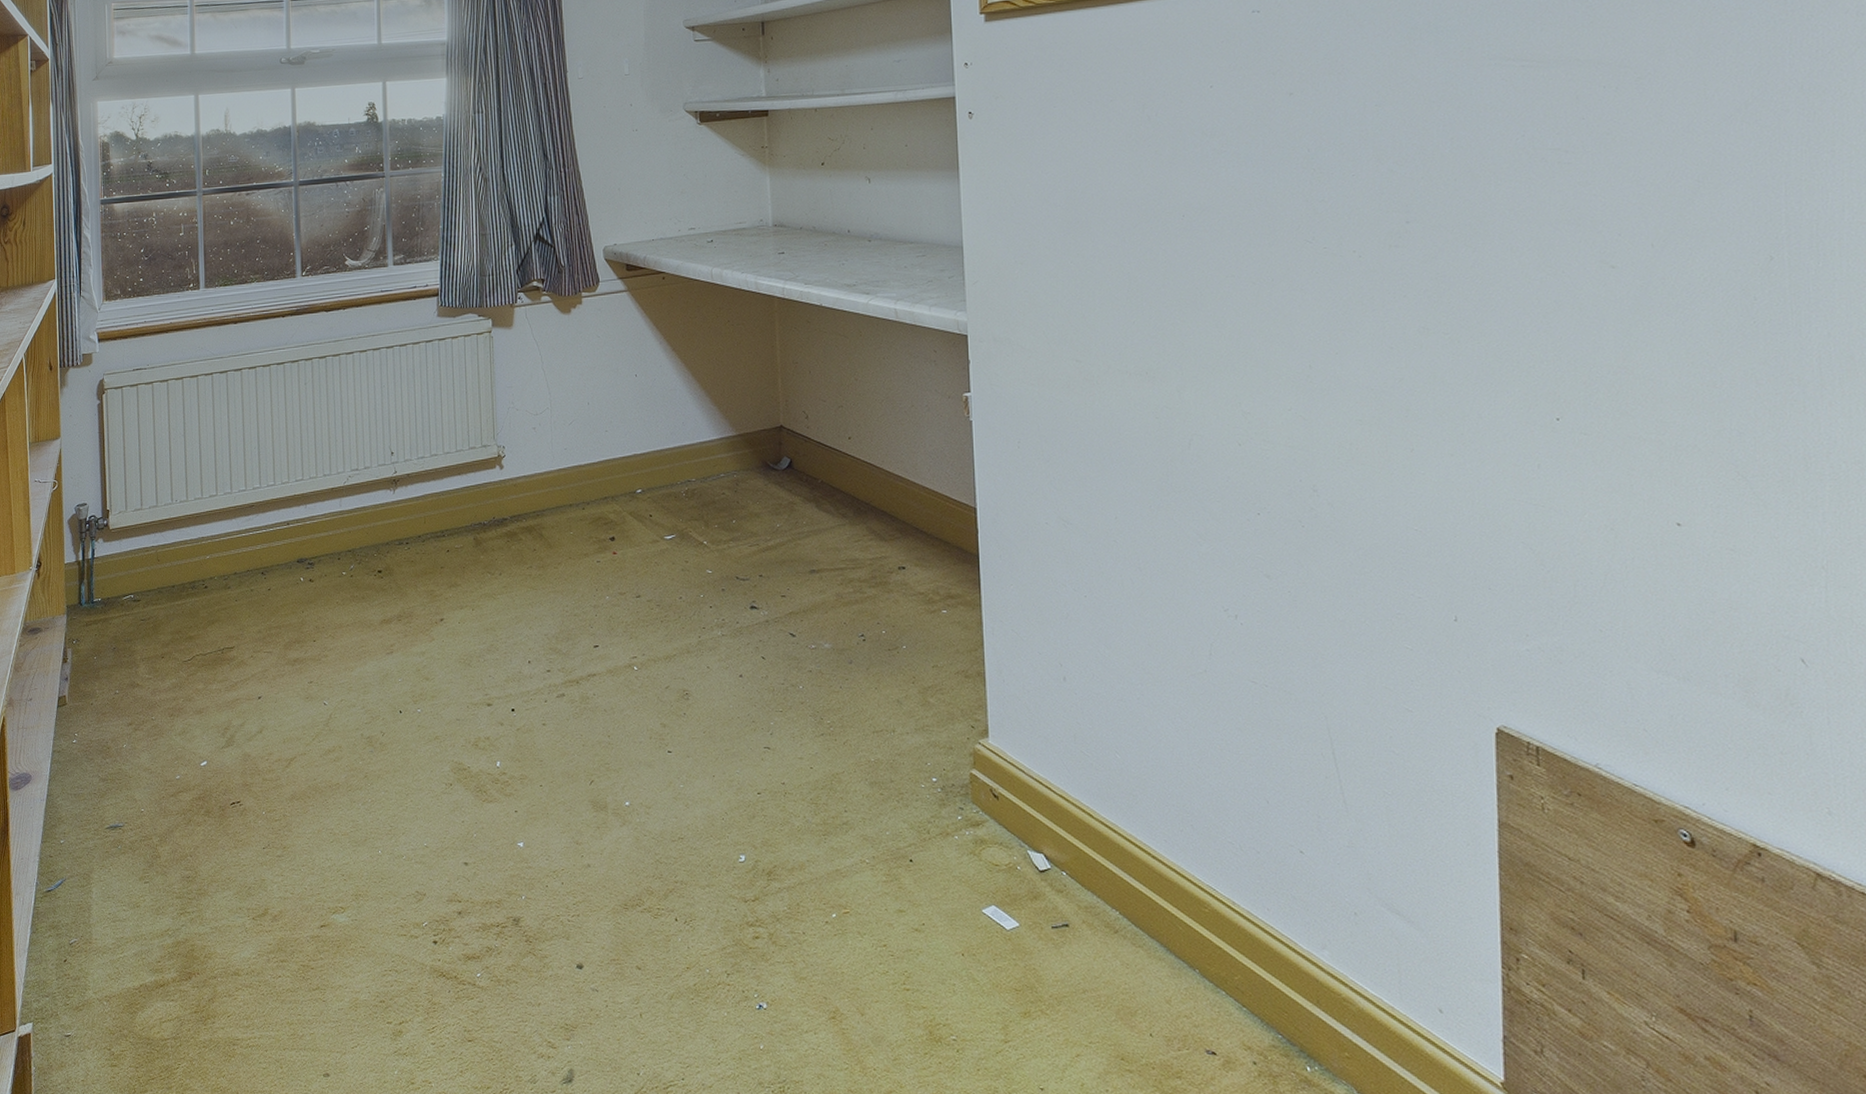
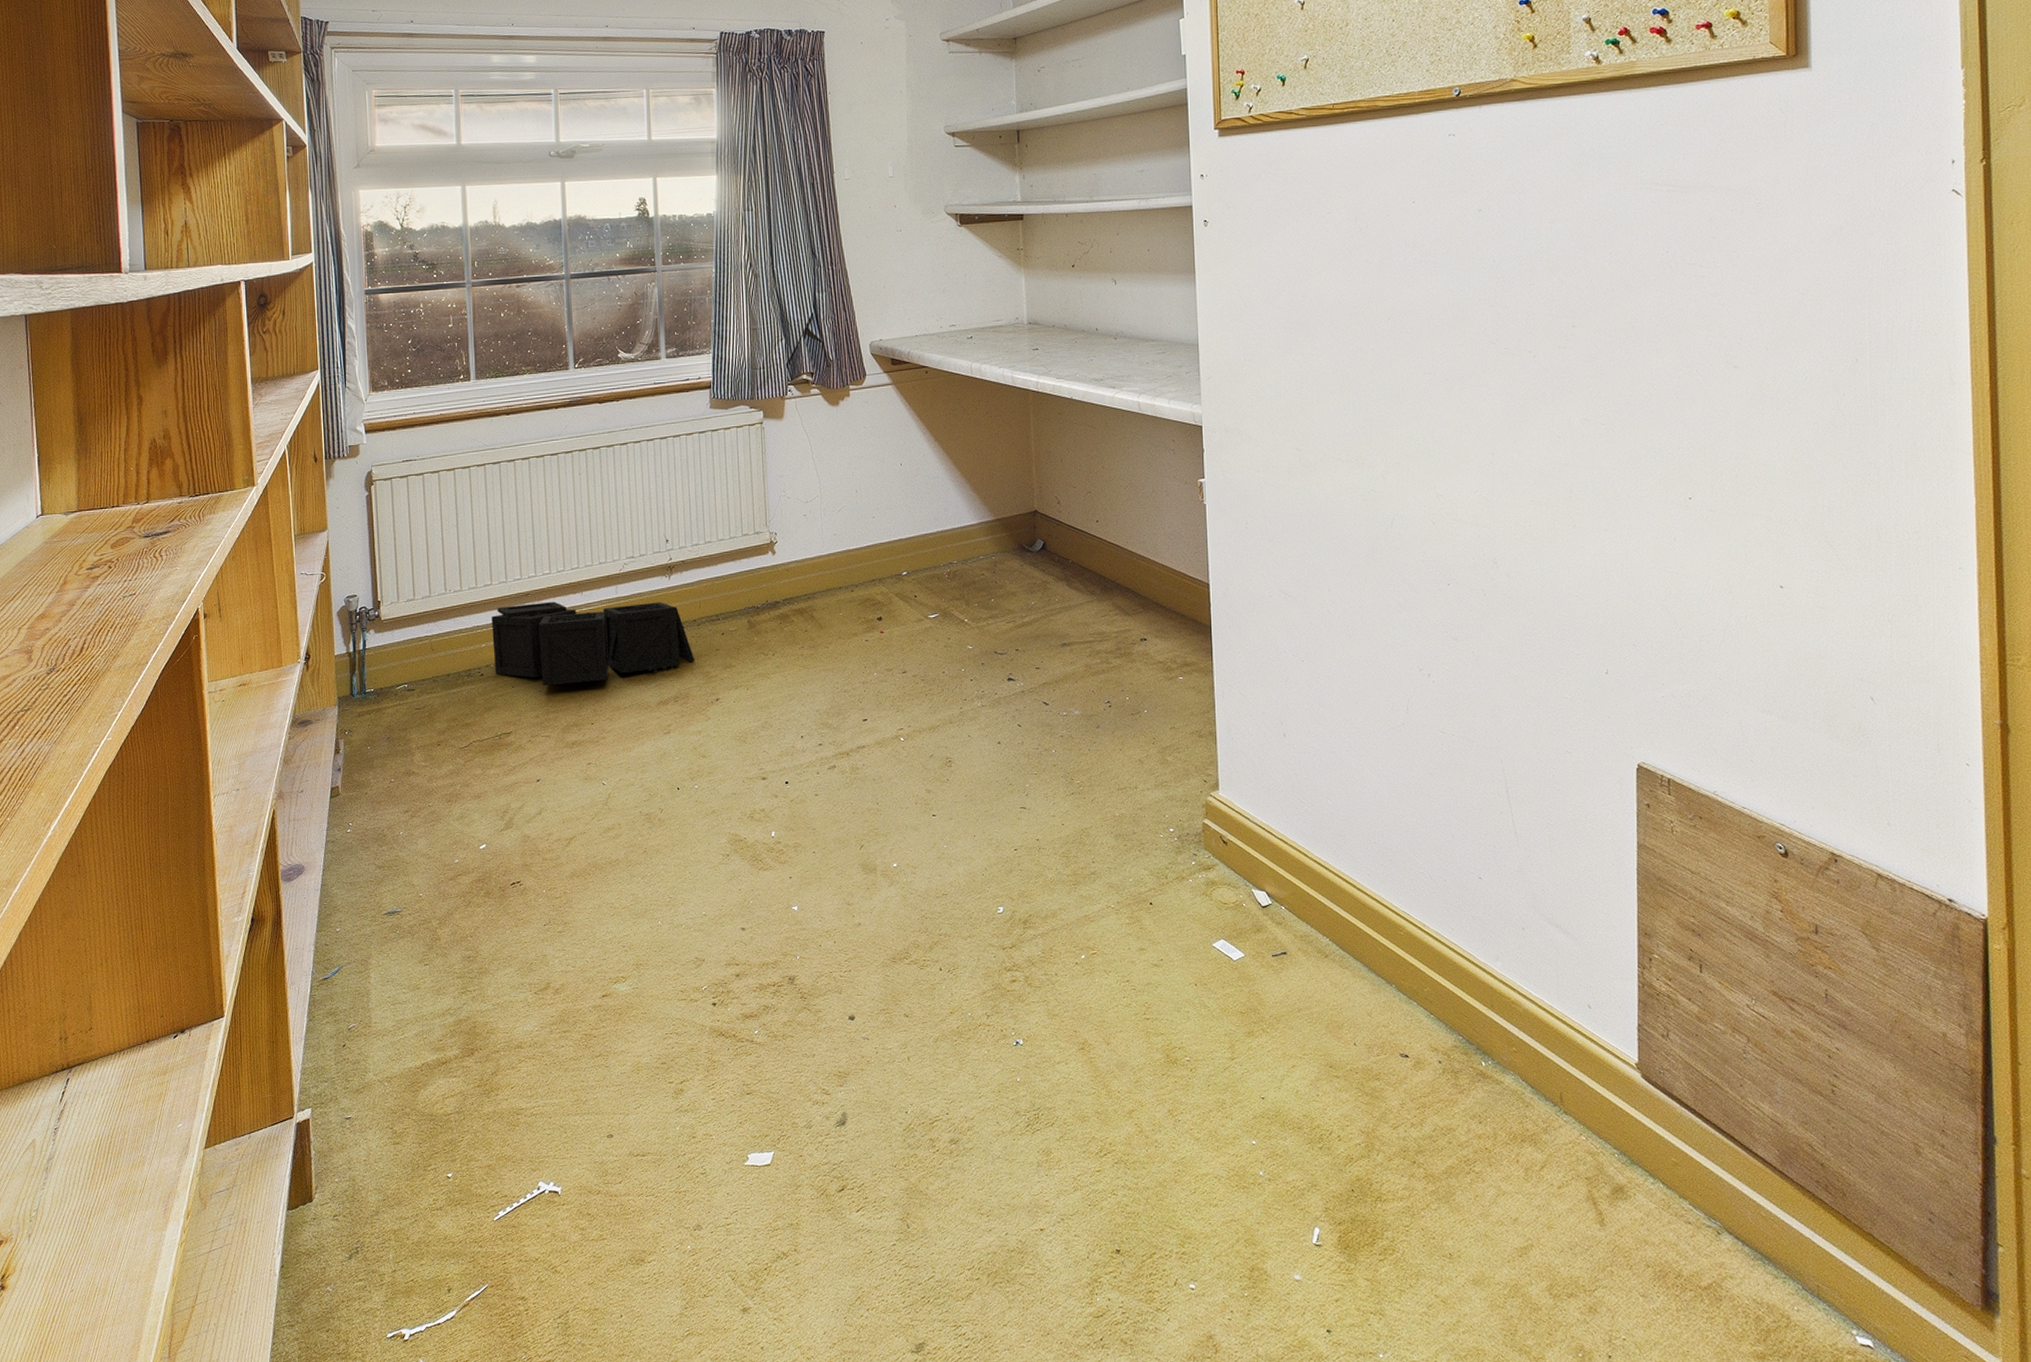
storage bin: none [216,514,418,600] -> present [491,601,694,686]

